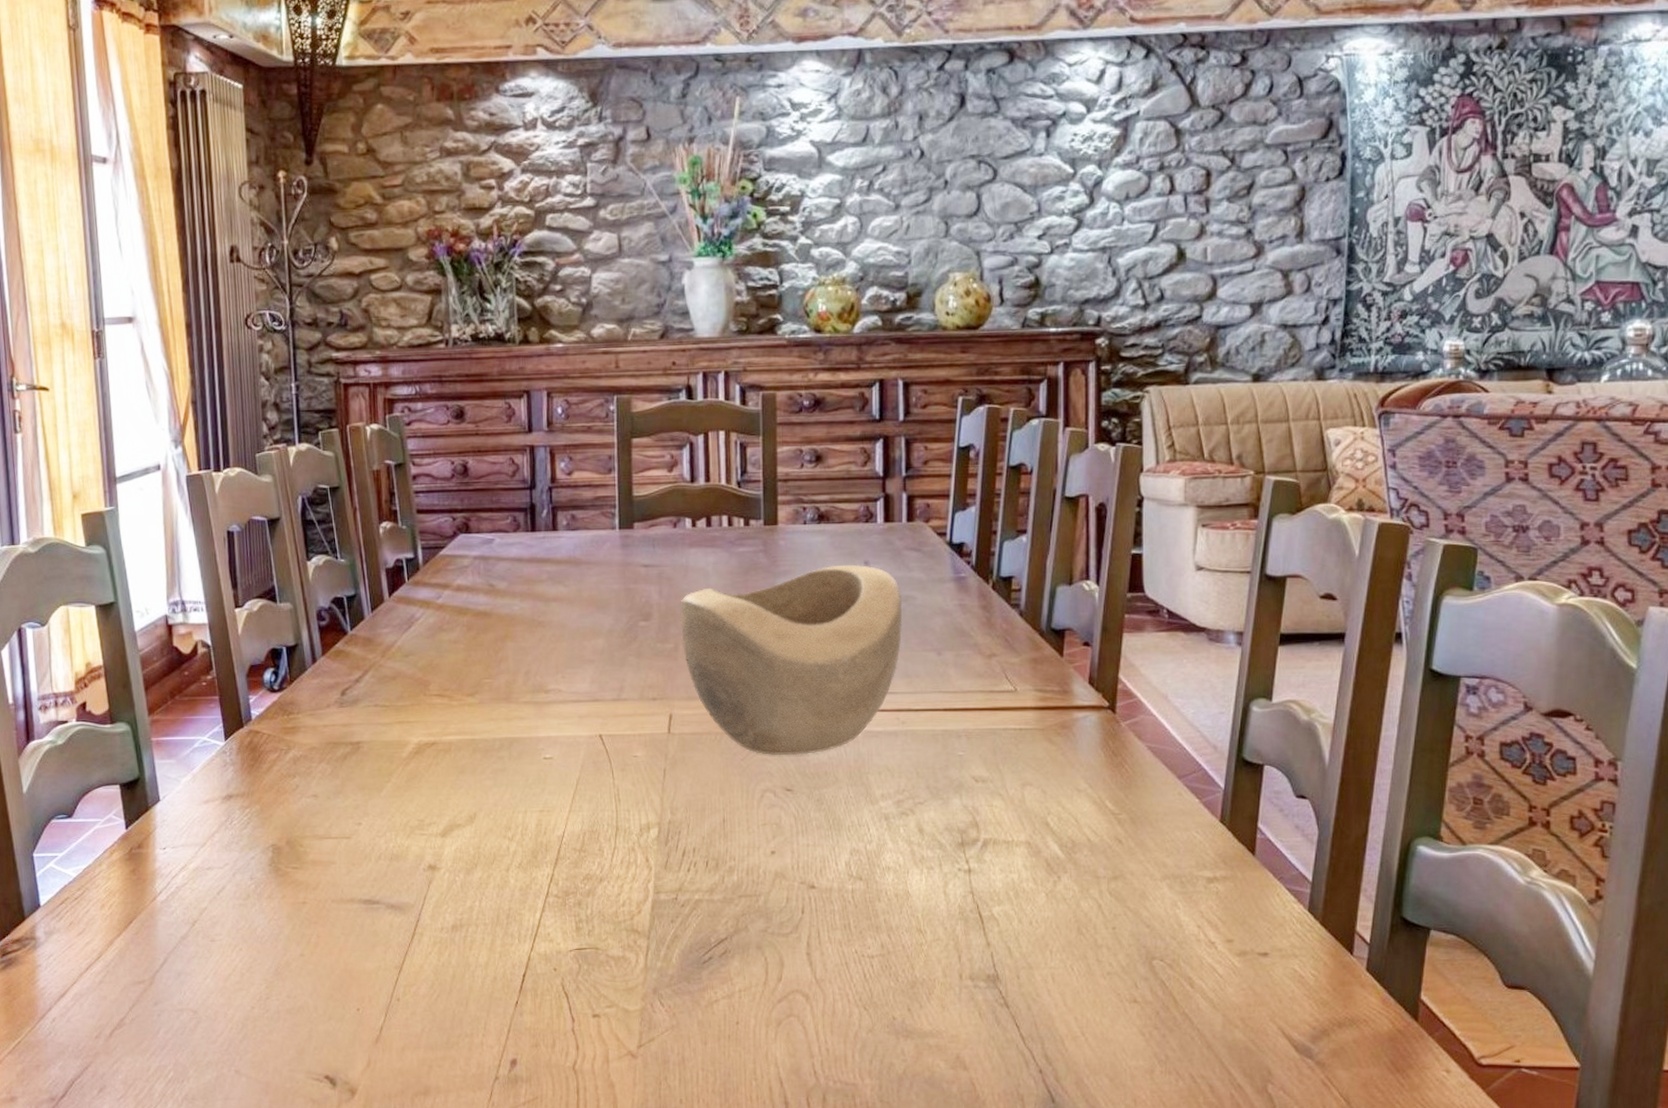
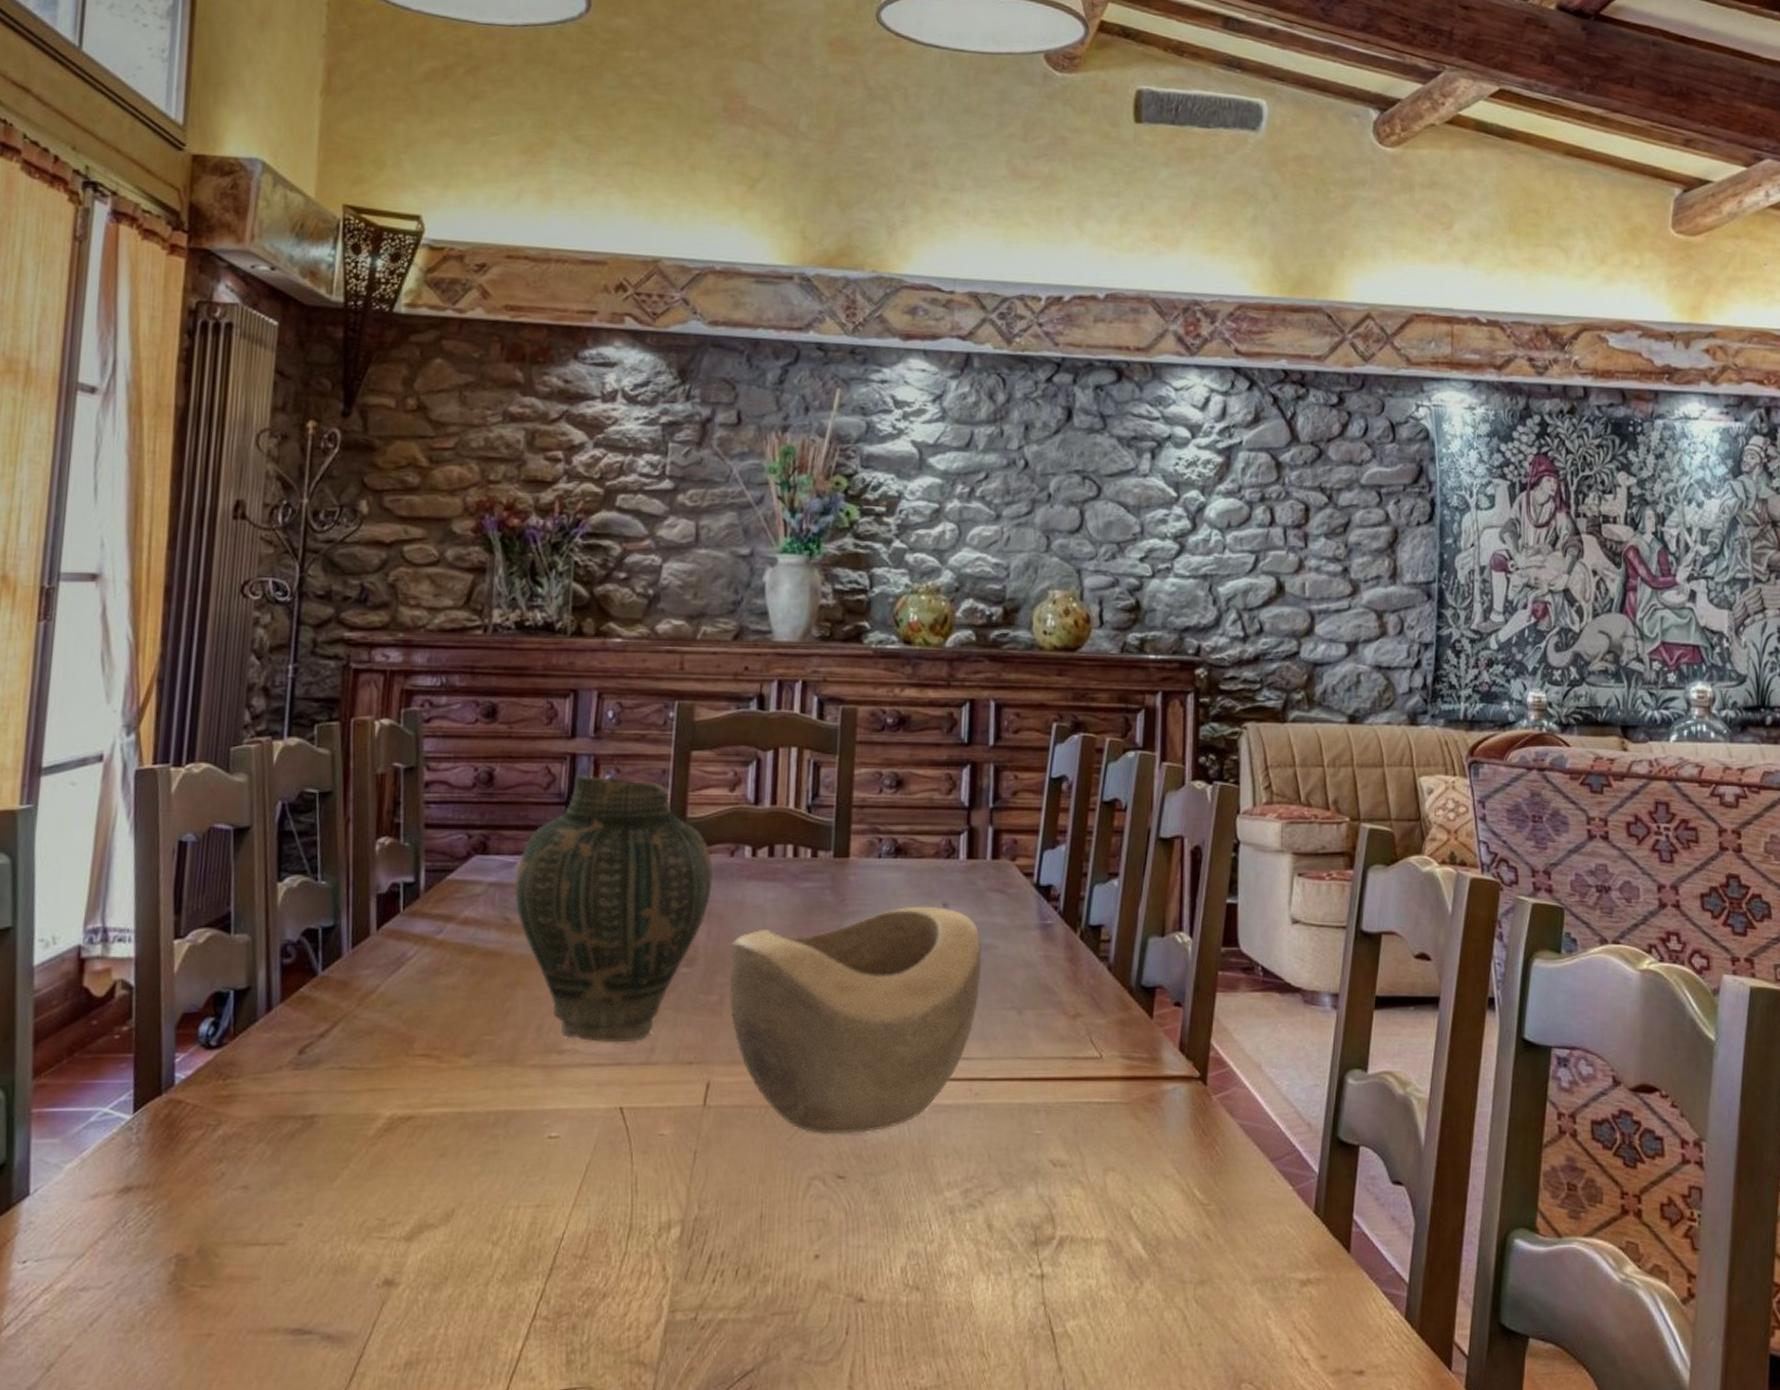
vase: none [495,463,660,684] -> present [515,775,713,1043]

